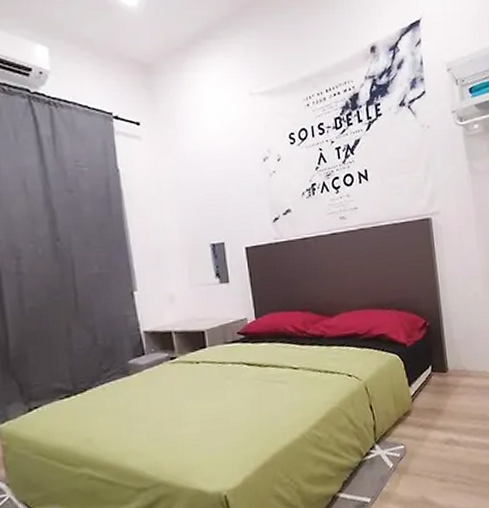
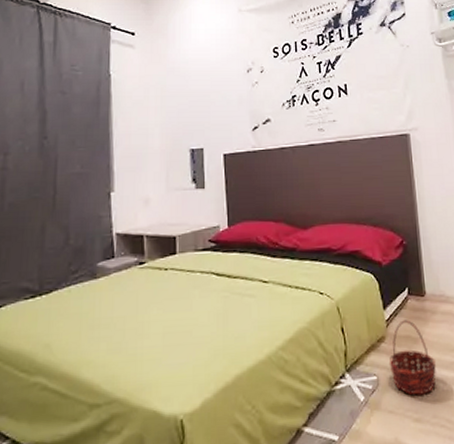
basket: none [414,394,459,459] -> present [388,320,437,395]

